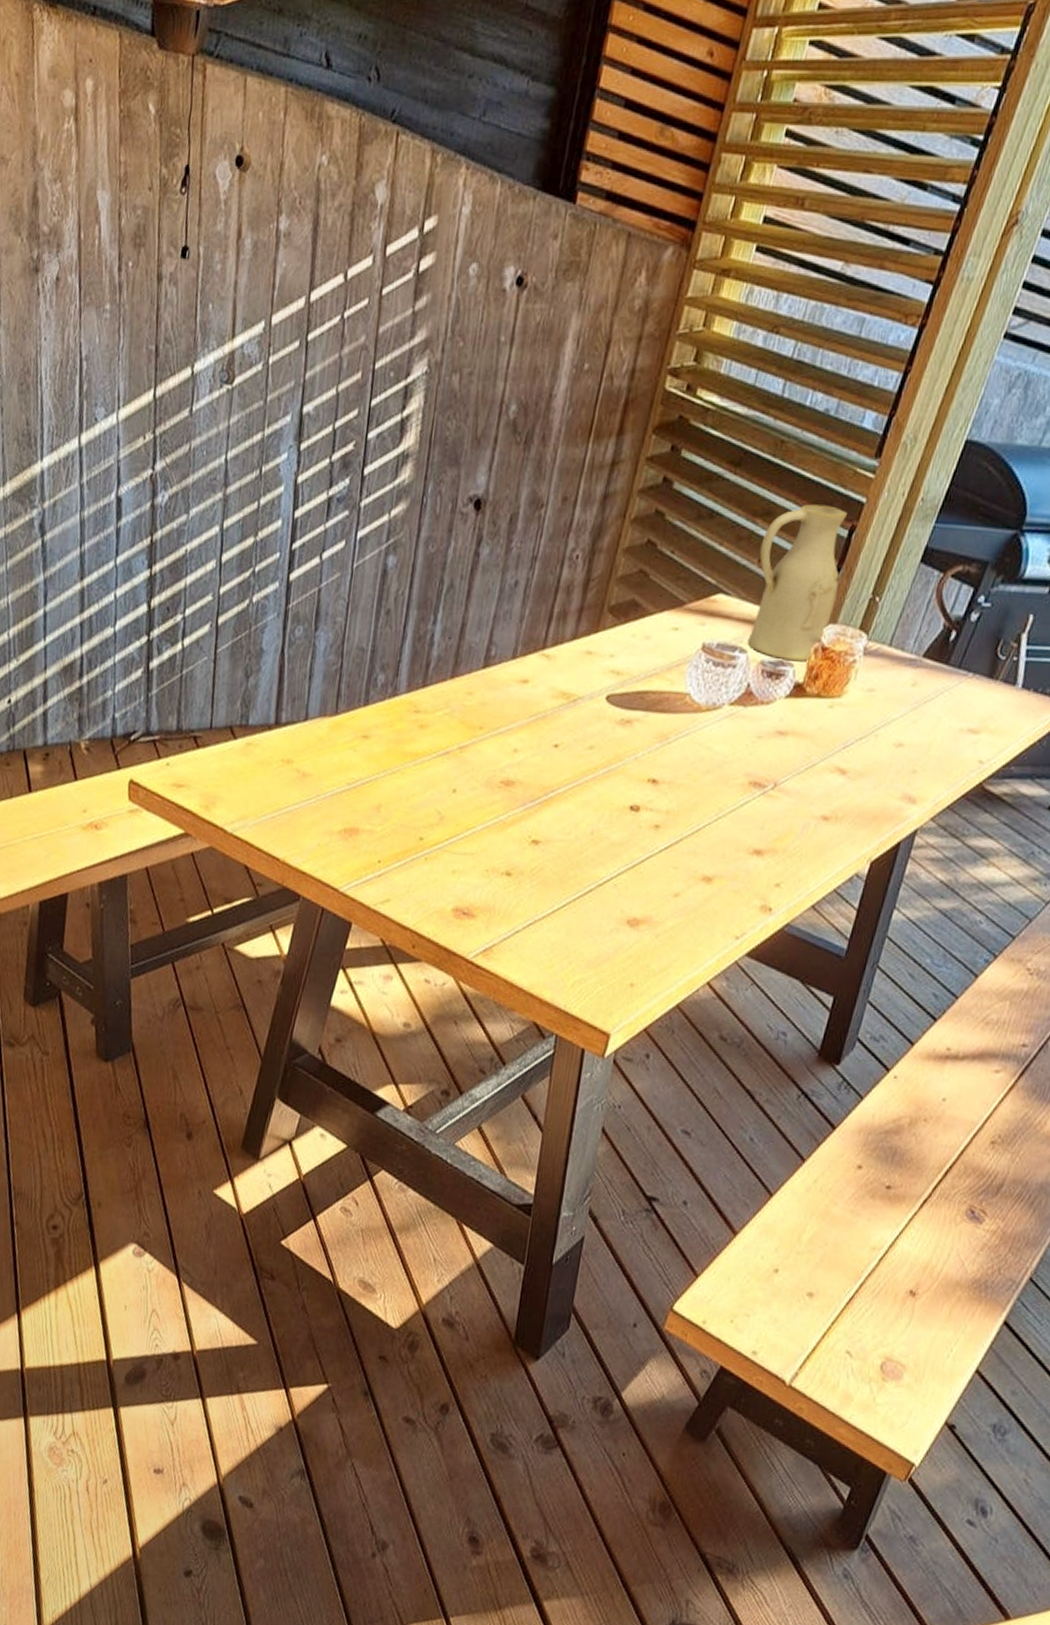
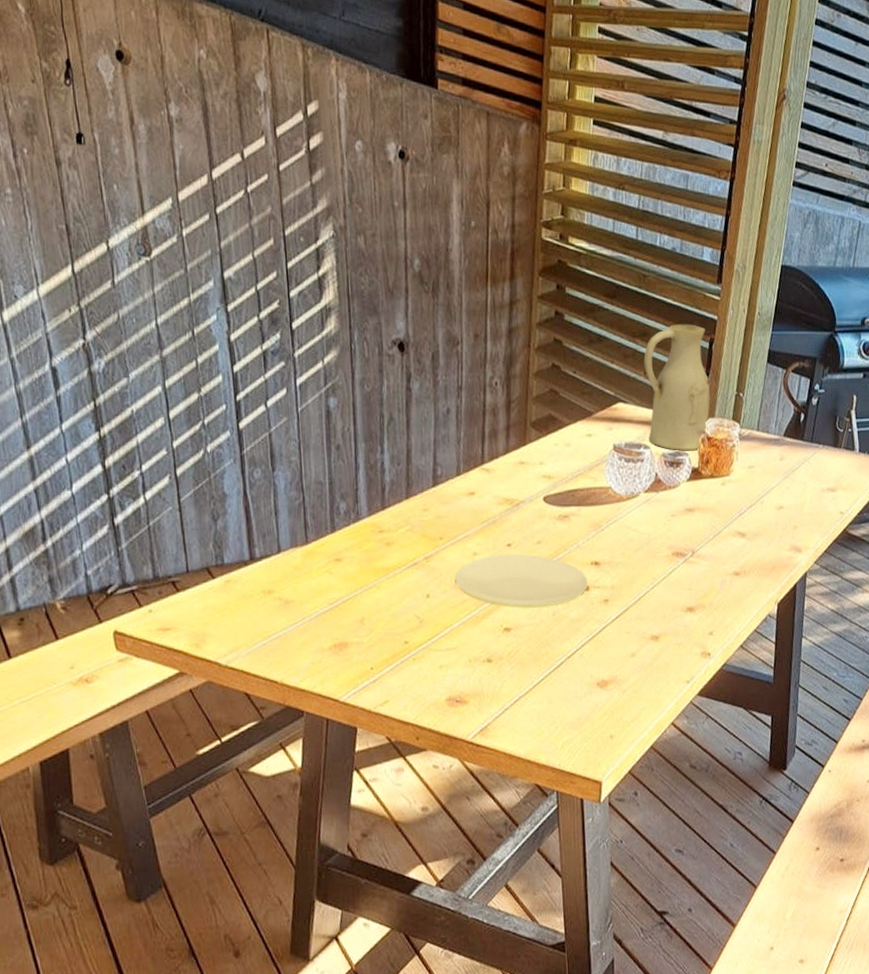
plate: none [487,755,640,824] -> present [454,554,588,608]

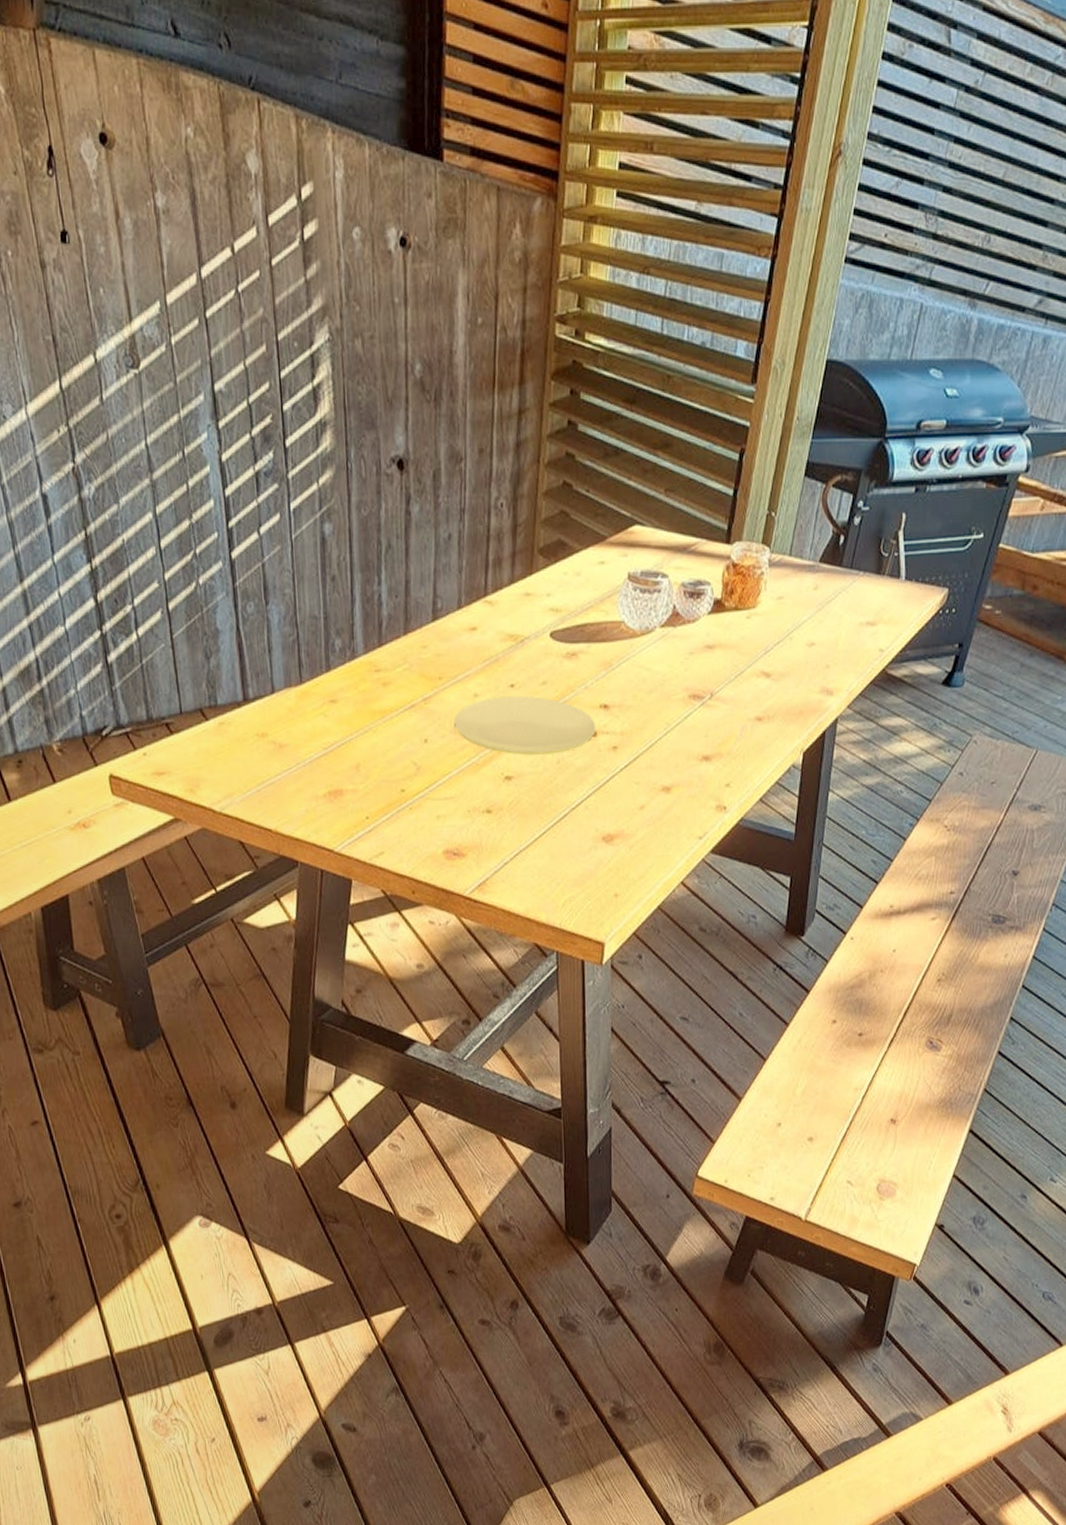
ceramic pitcher: present [644,324,710,451] -> none [665,432,738,580]

